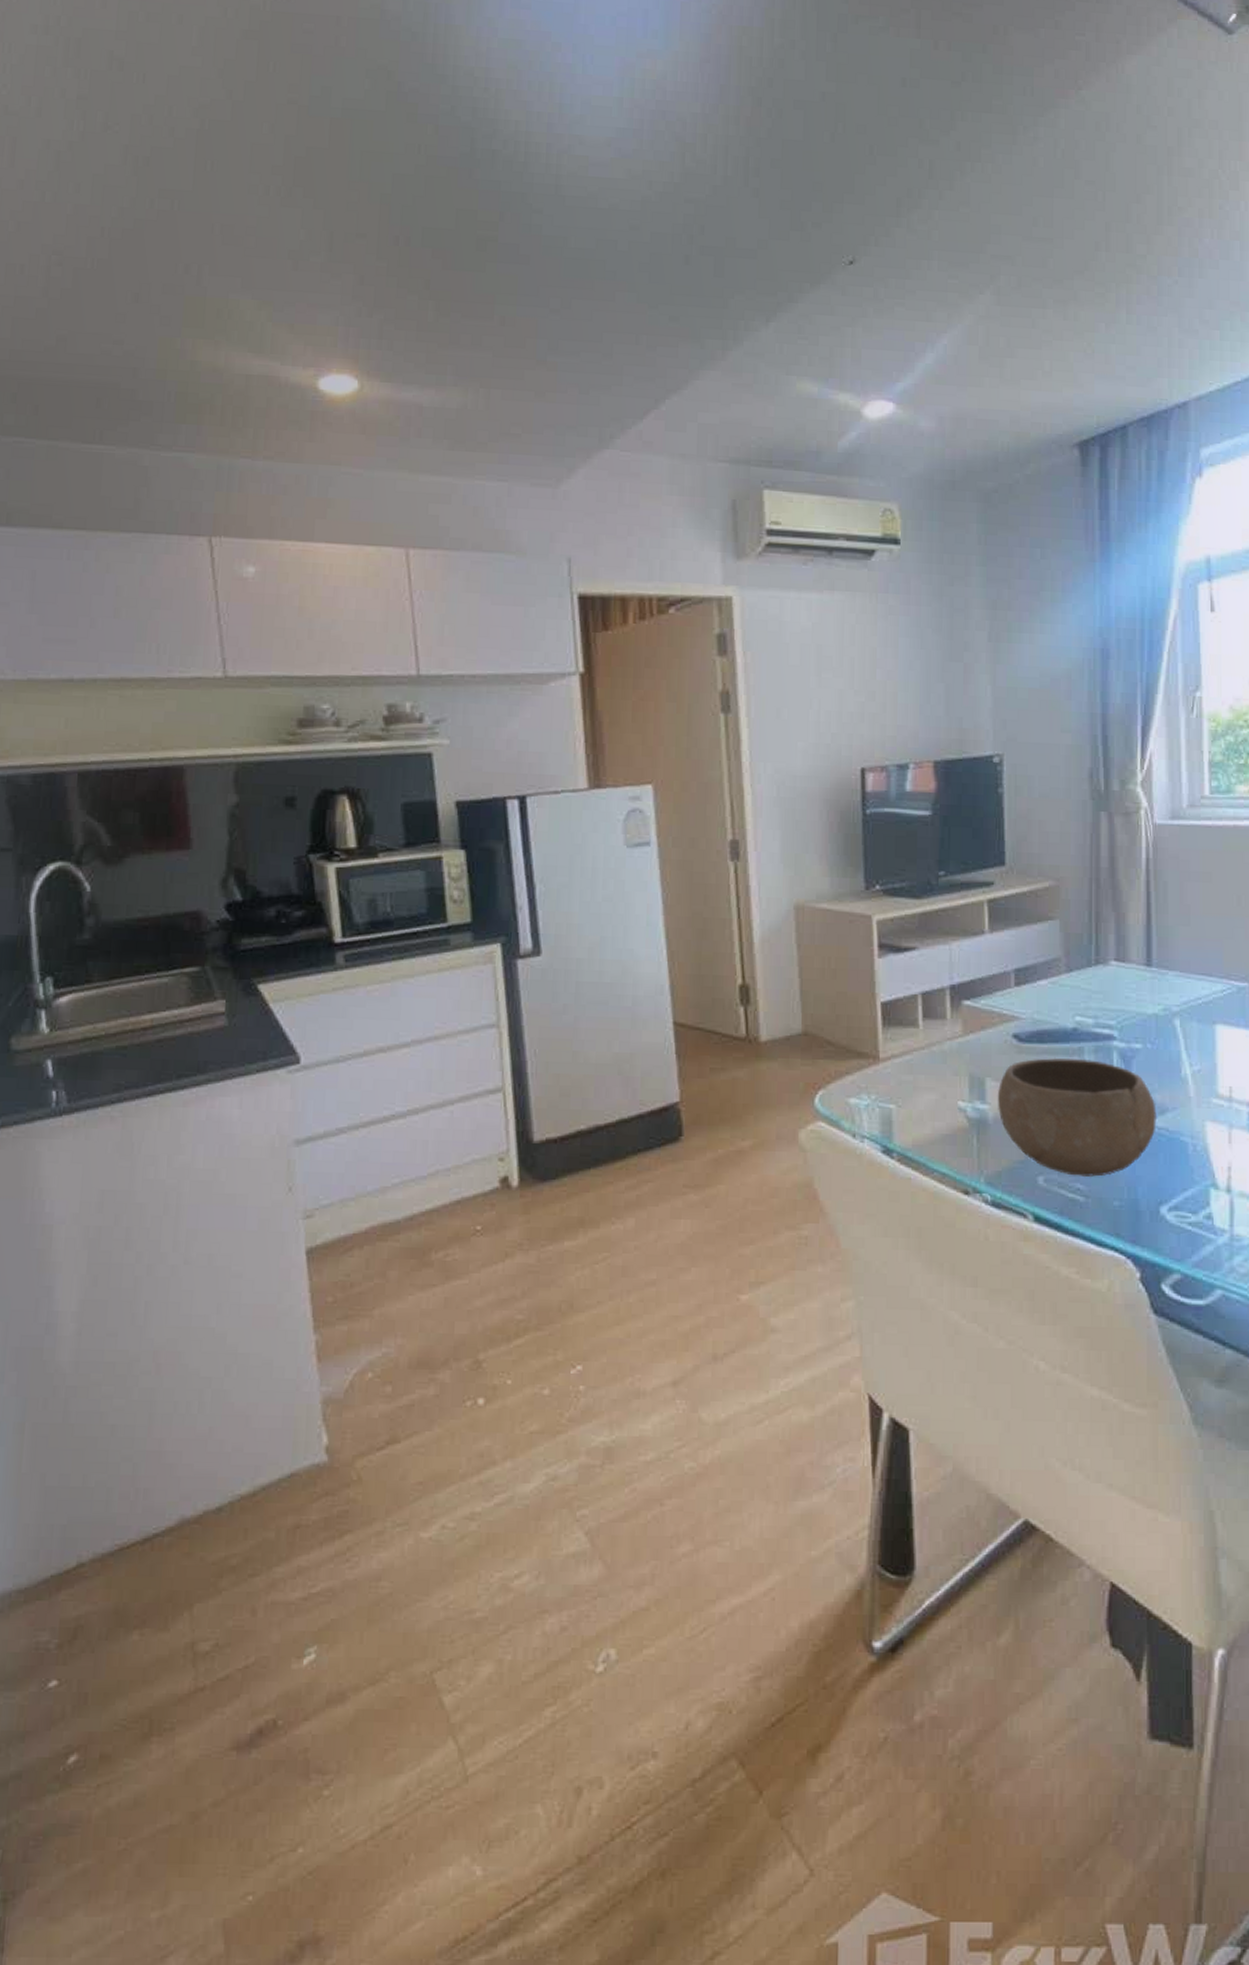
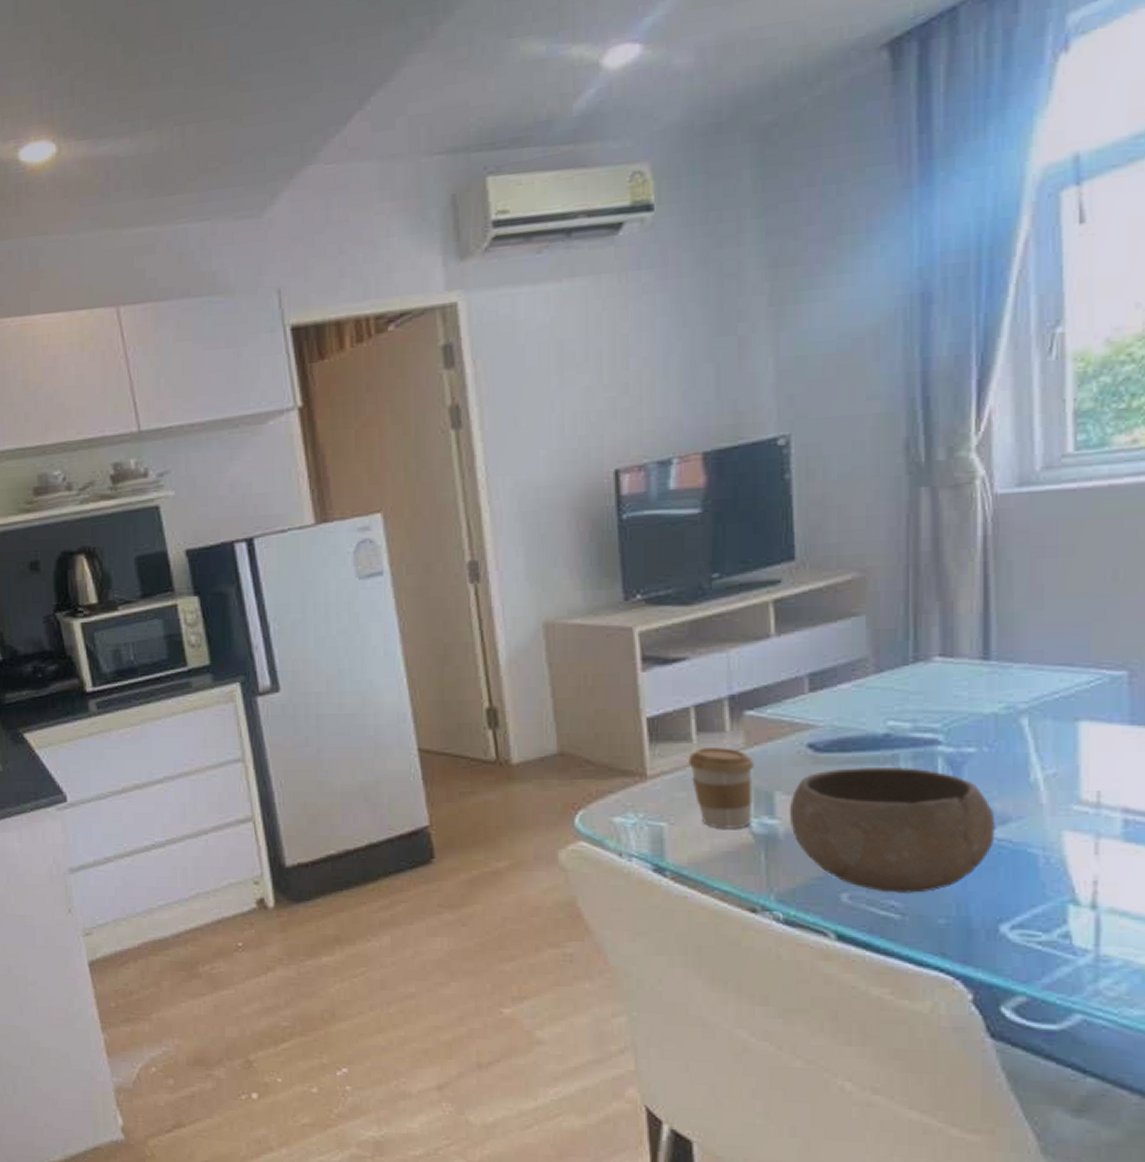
coffee cup: none [915,1033,969,1112] -> present [688,747,754,829]

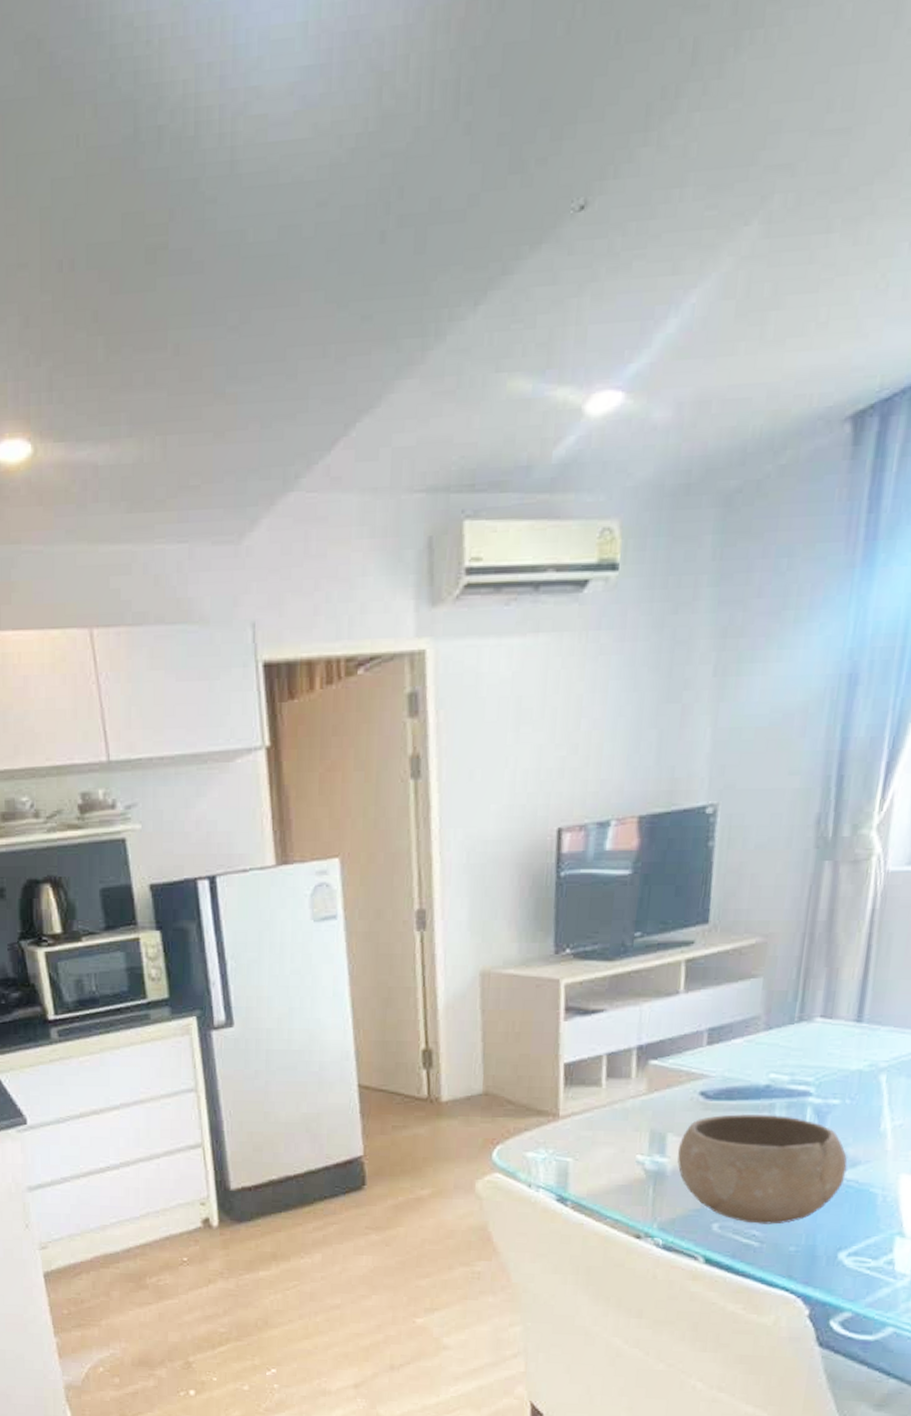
coffee cup: present [688,747,754,829] -> none [596,1092,653,1165]

